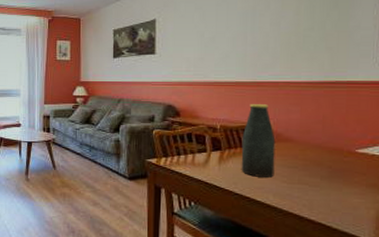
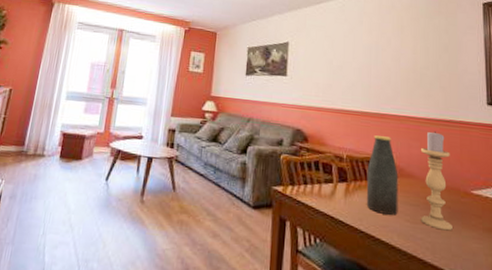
candle holder: none [298,93,334,189] -> present [420,130,453,231]

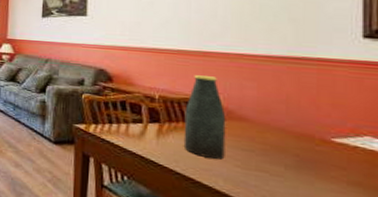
candle holder: present [420,130,453,231] -> none [255,69,301,181]

